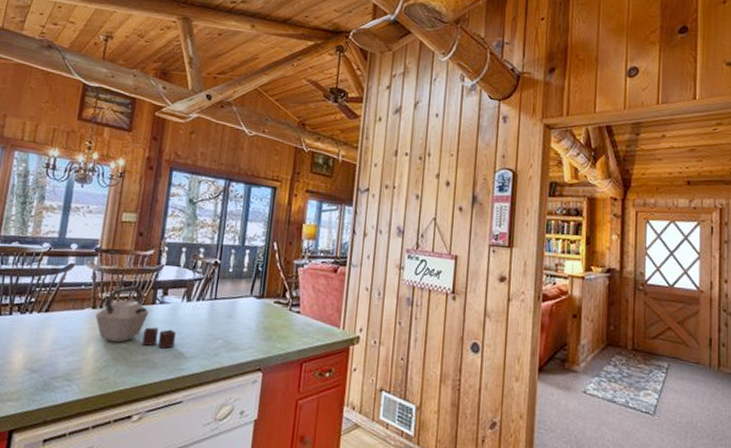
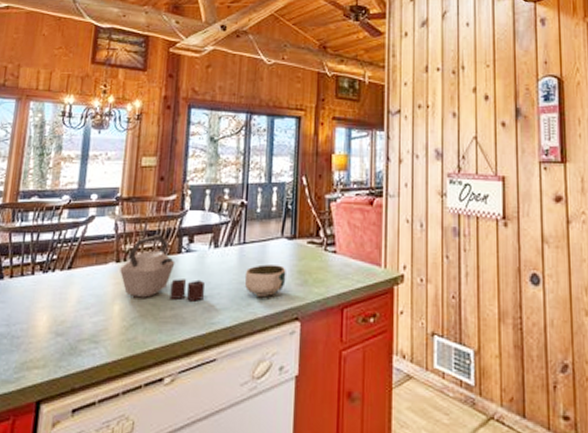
bowl: none [213,319,253,348] -> present [244,264,286,296]

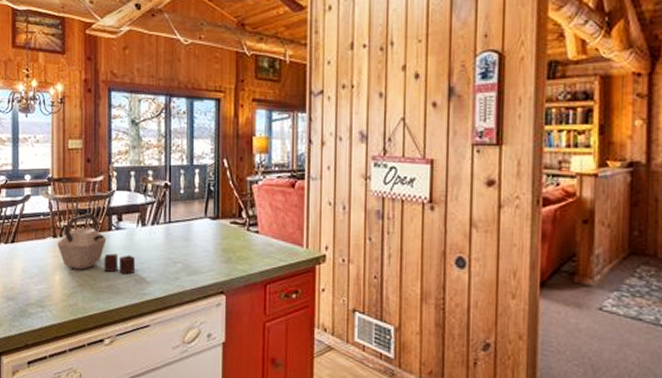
bowl: present [244,264,286,296] -> none [171,242,211,271]

